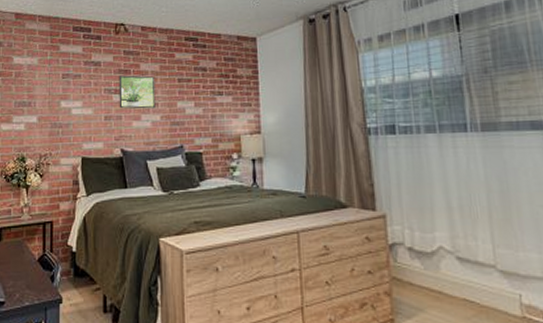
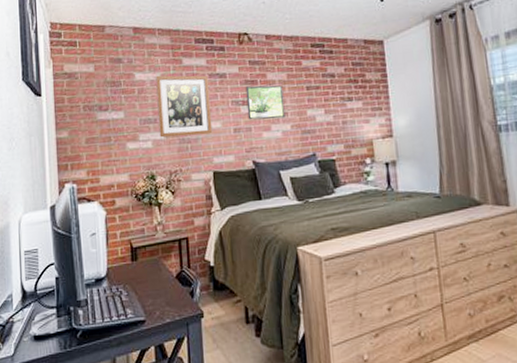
wall art: none [32,60,84,121] -> present [156,75,213,138]

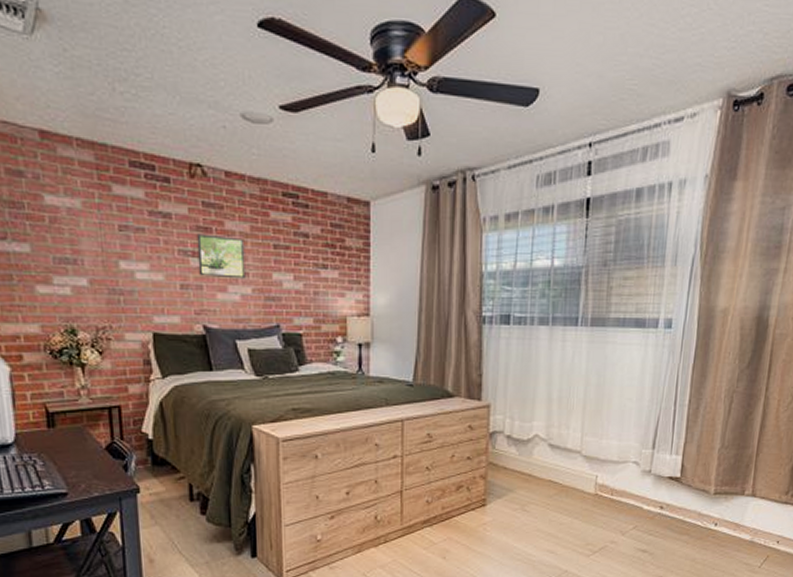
wall art: present [156,75,213,138] -> none [74,202,153,287]

